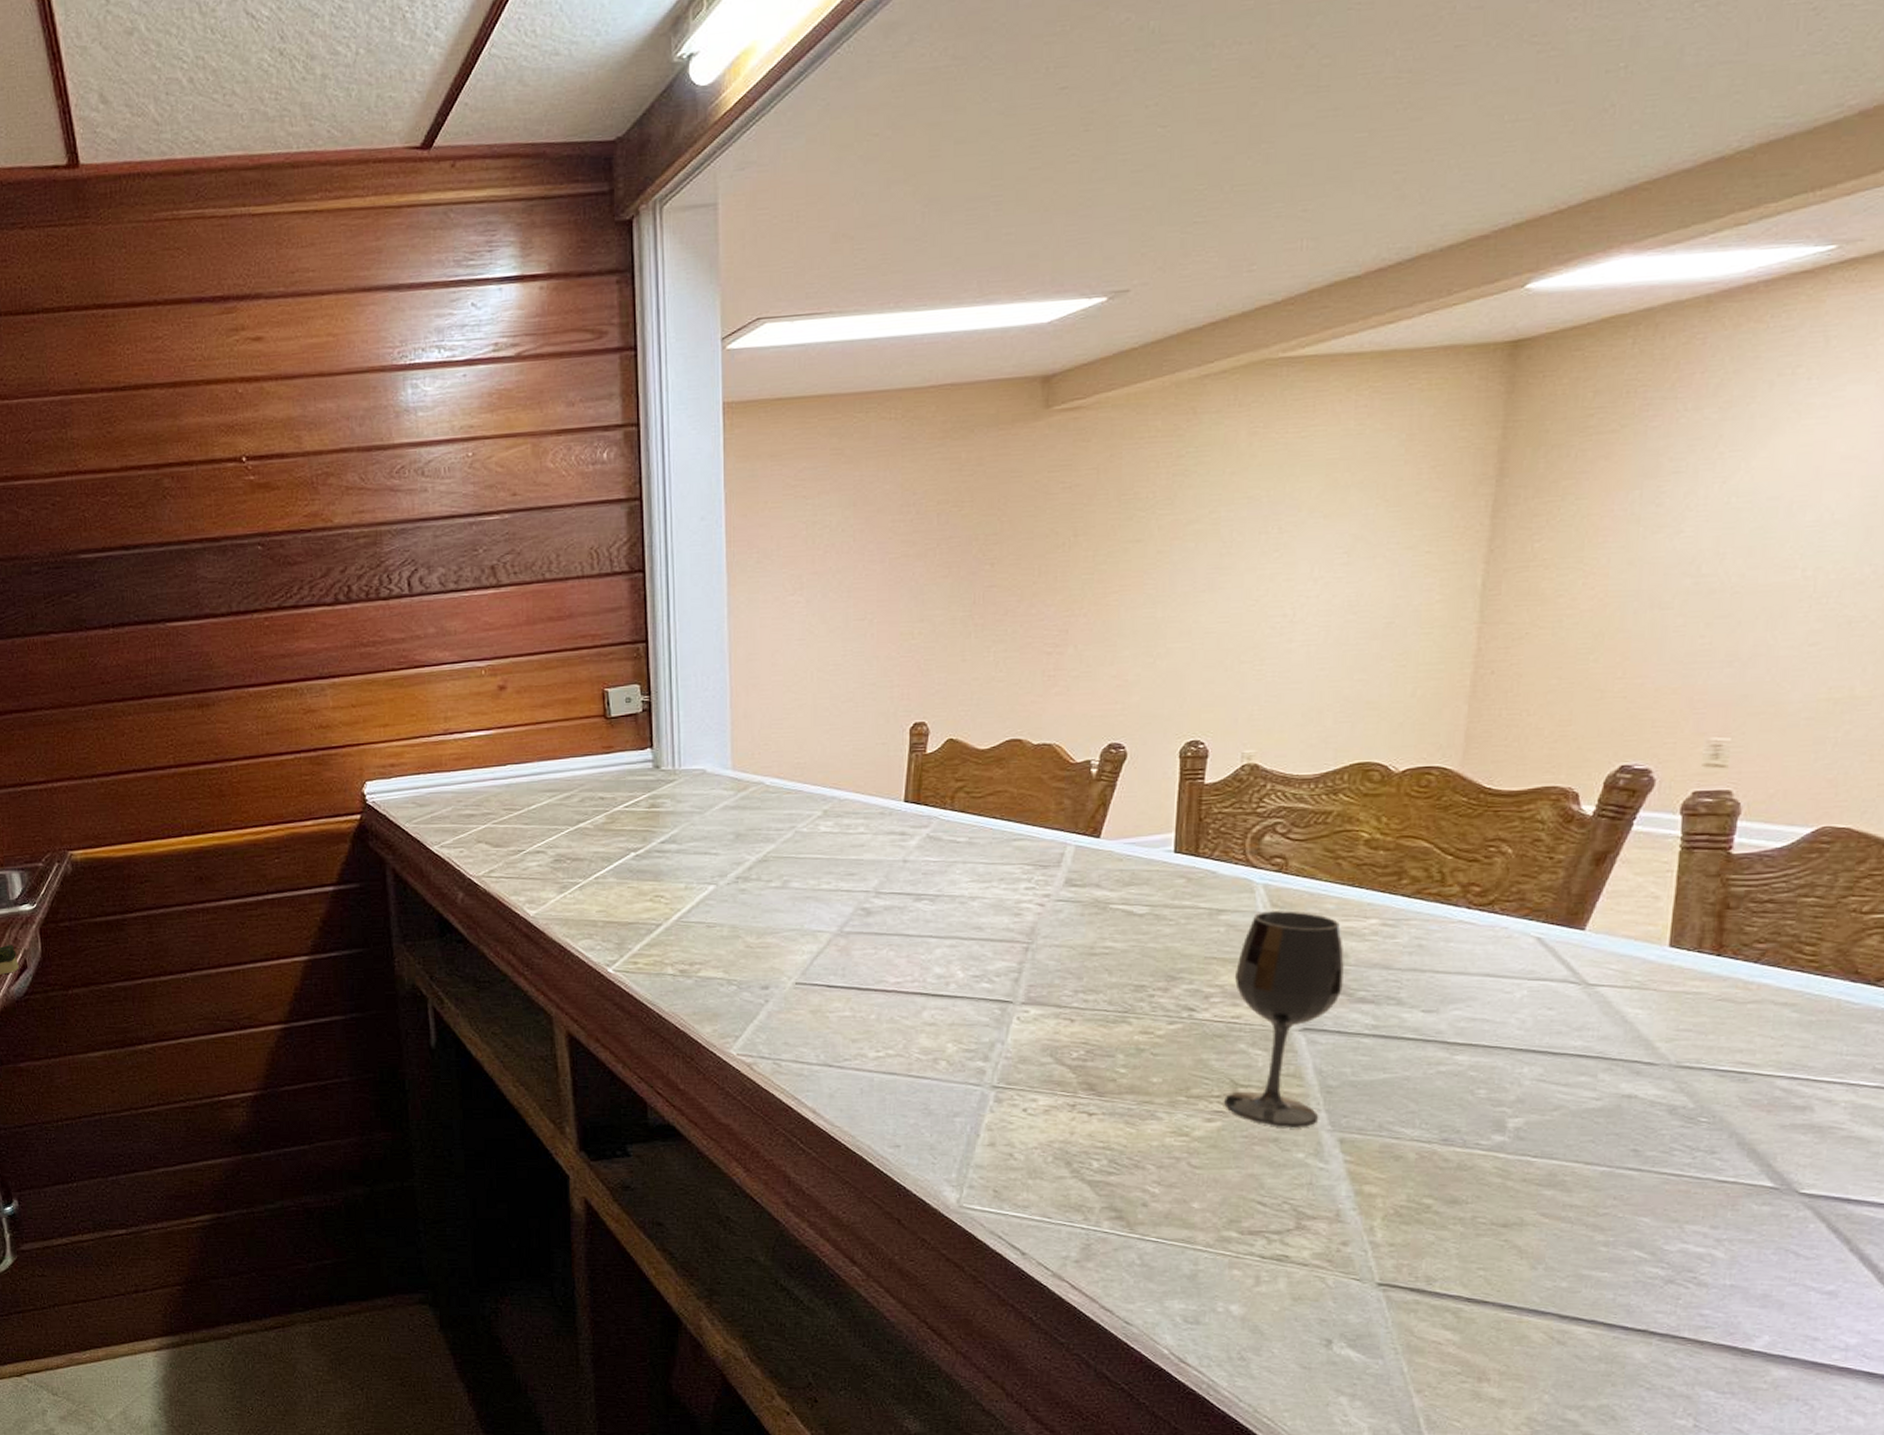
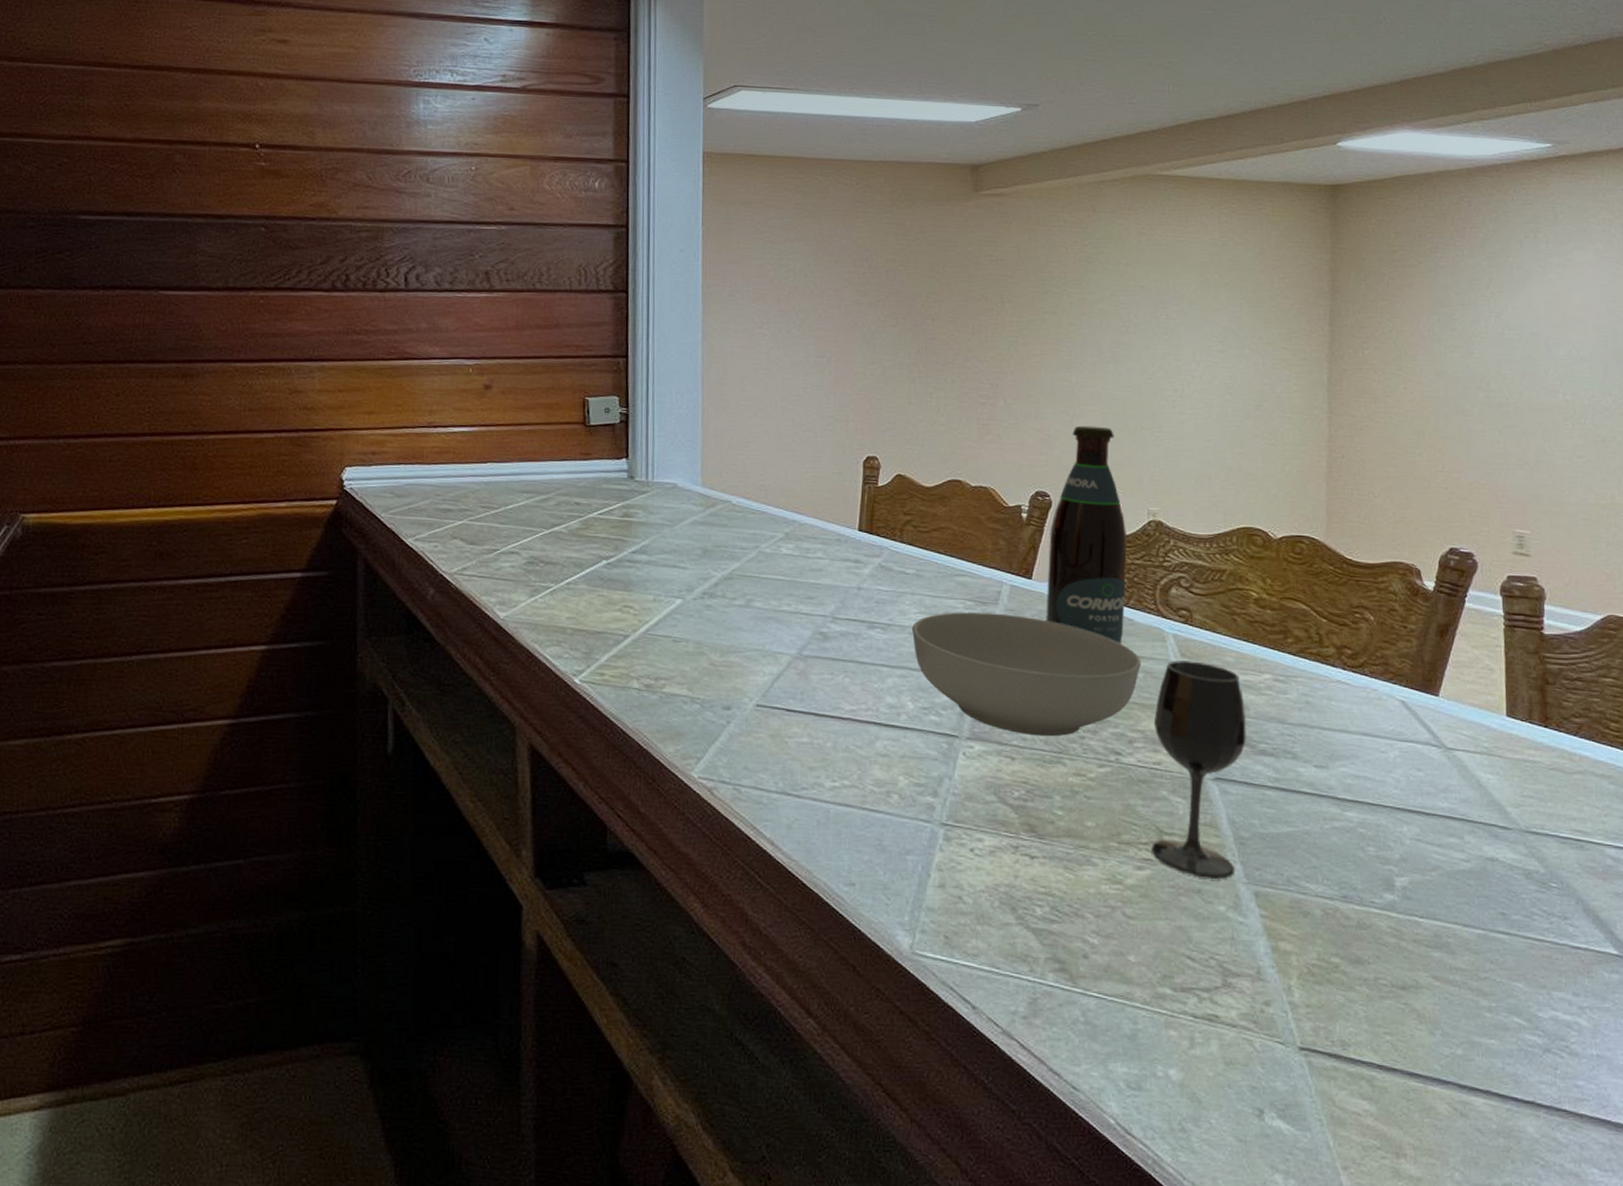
bowl: none [963,876,1224,997] -> present [912,612,1142,737]
bottle: none [1115,665,1216,899] -> present [1046,425,1128,645]

